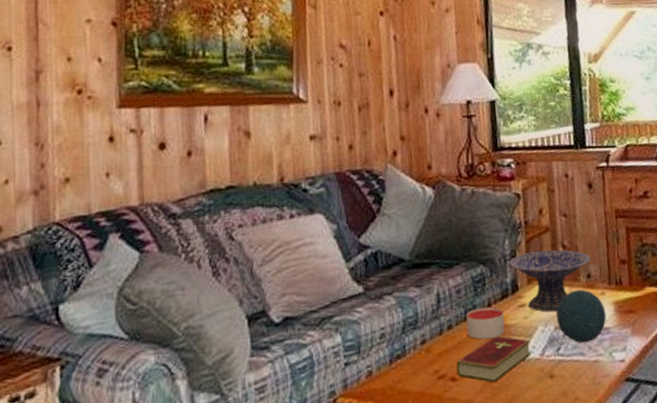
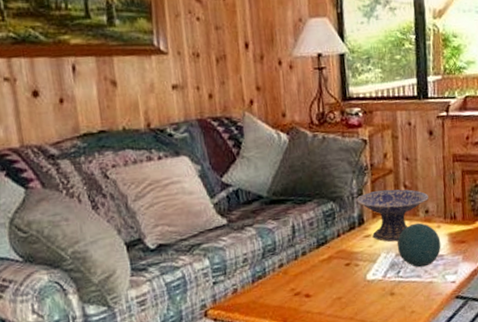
hardcover book: present [456,335,531,383] -> none [310,260,375,299]
candle: present [466,306,505,340] -> none [318,237,352,264]

